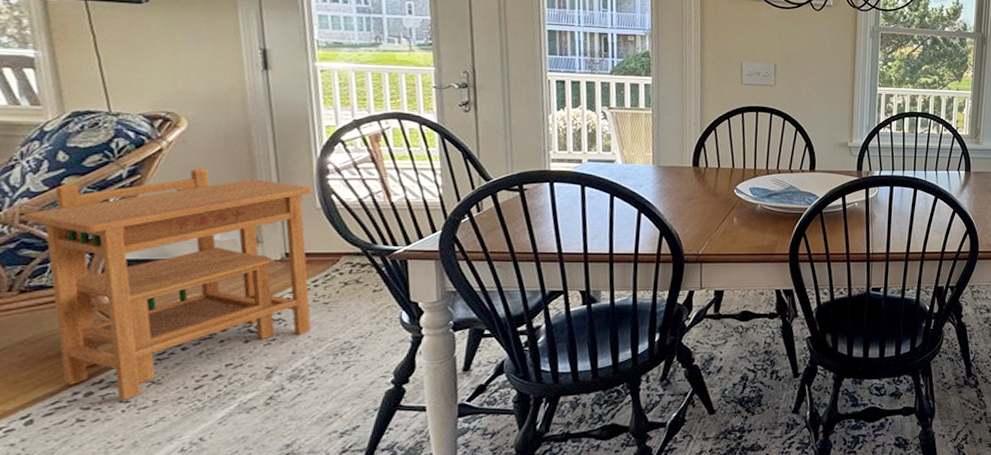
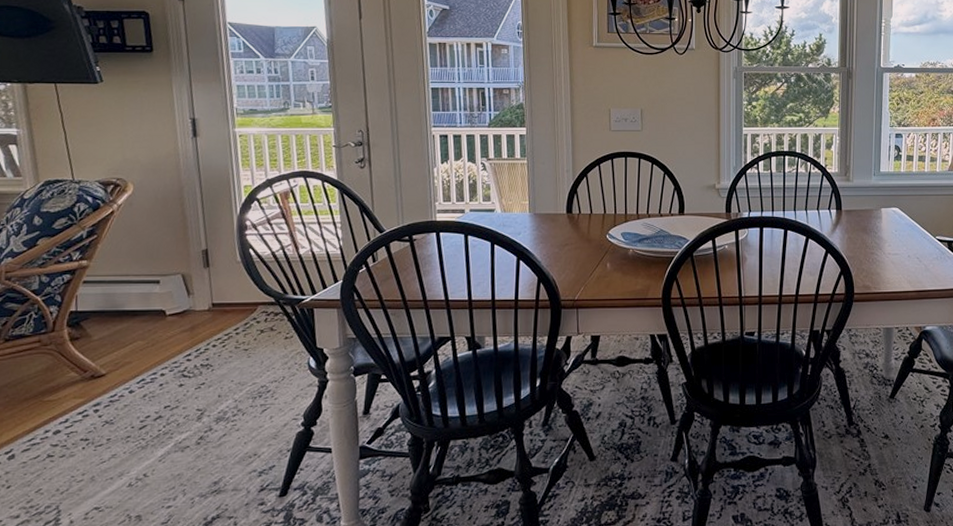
side table: present [23,168,313,400] -> none [8,228,234,438]

